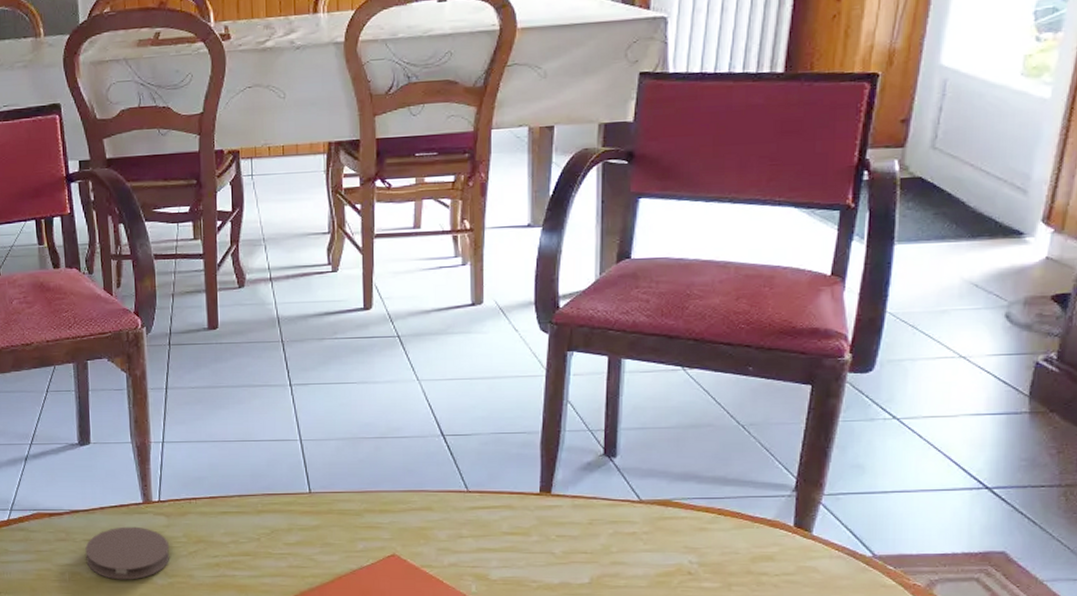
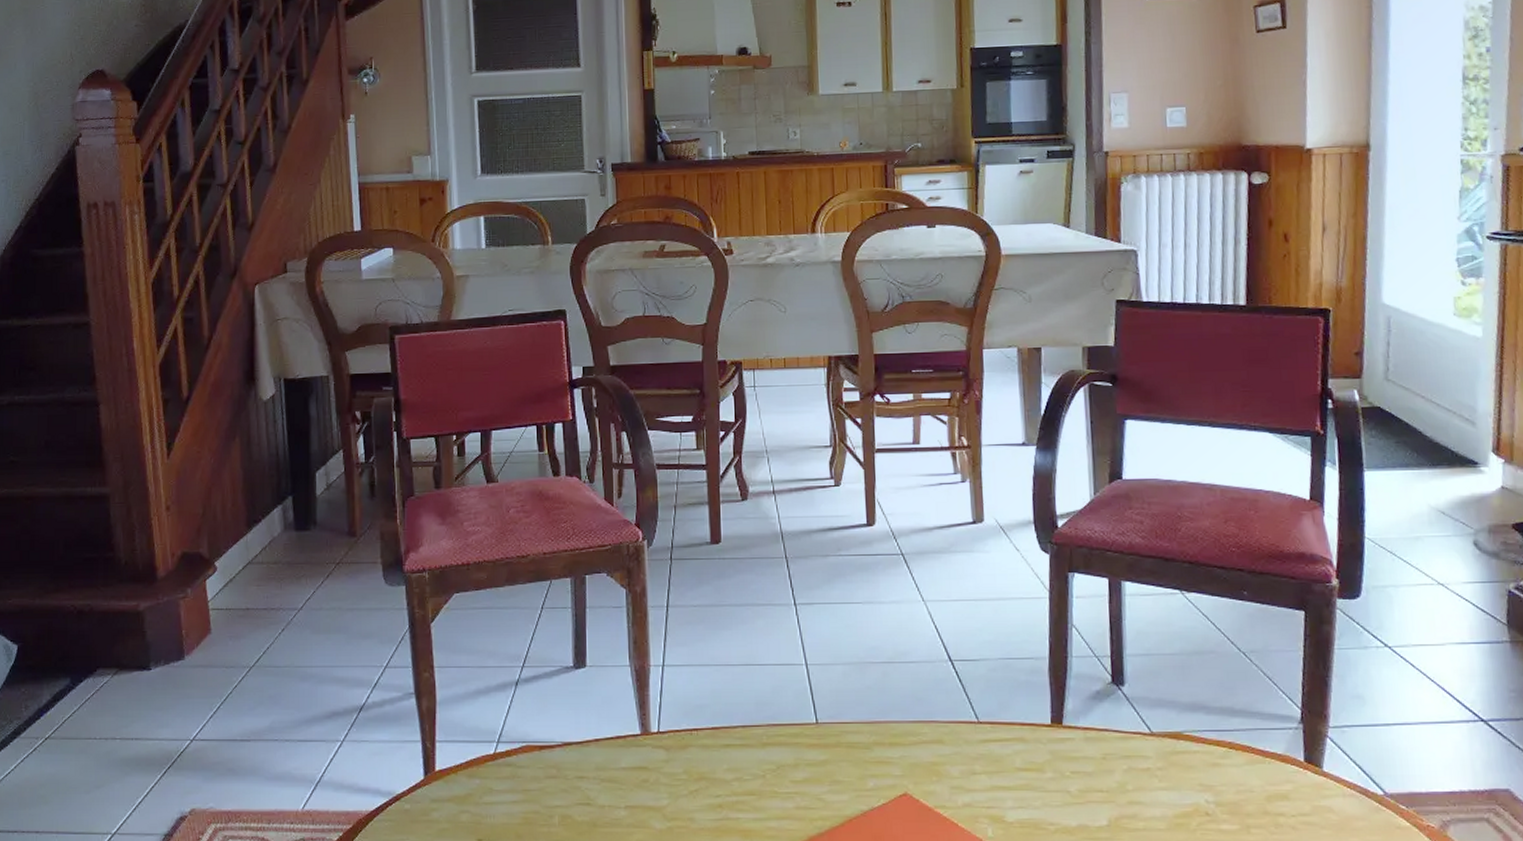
coaster: present [85,526,170,580] -> none [578,761,670,824]

